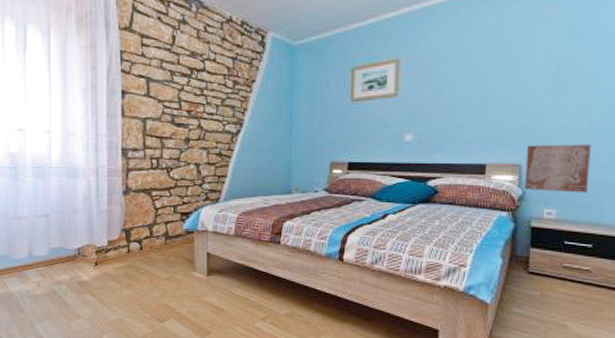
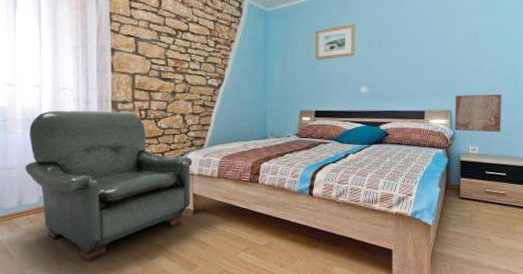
armchair: none [35,157,207,319] -> present [25,110,193,261]

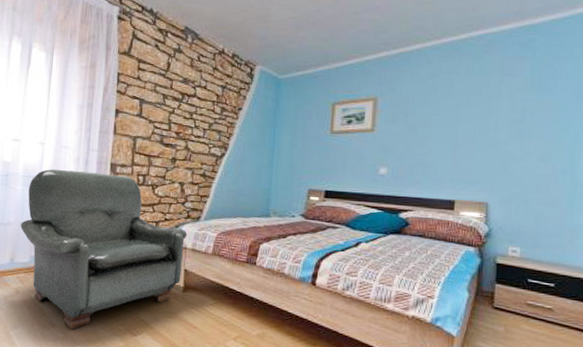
wall art: present [454,94,502,133] -> none [491,185,553,234]

